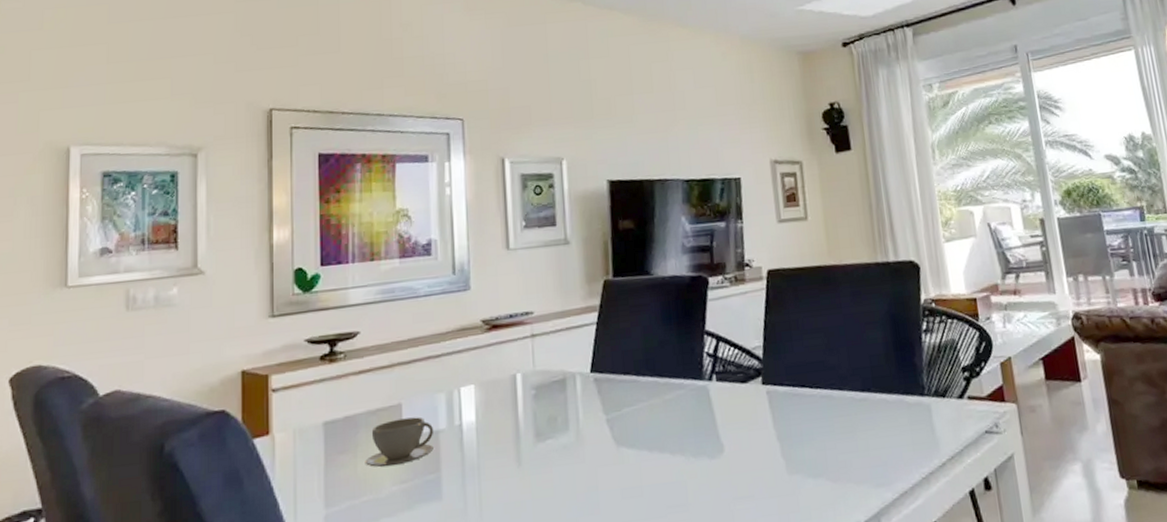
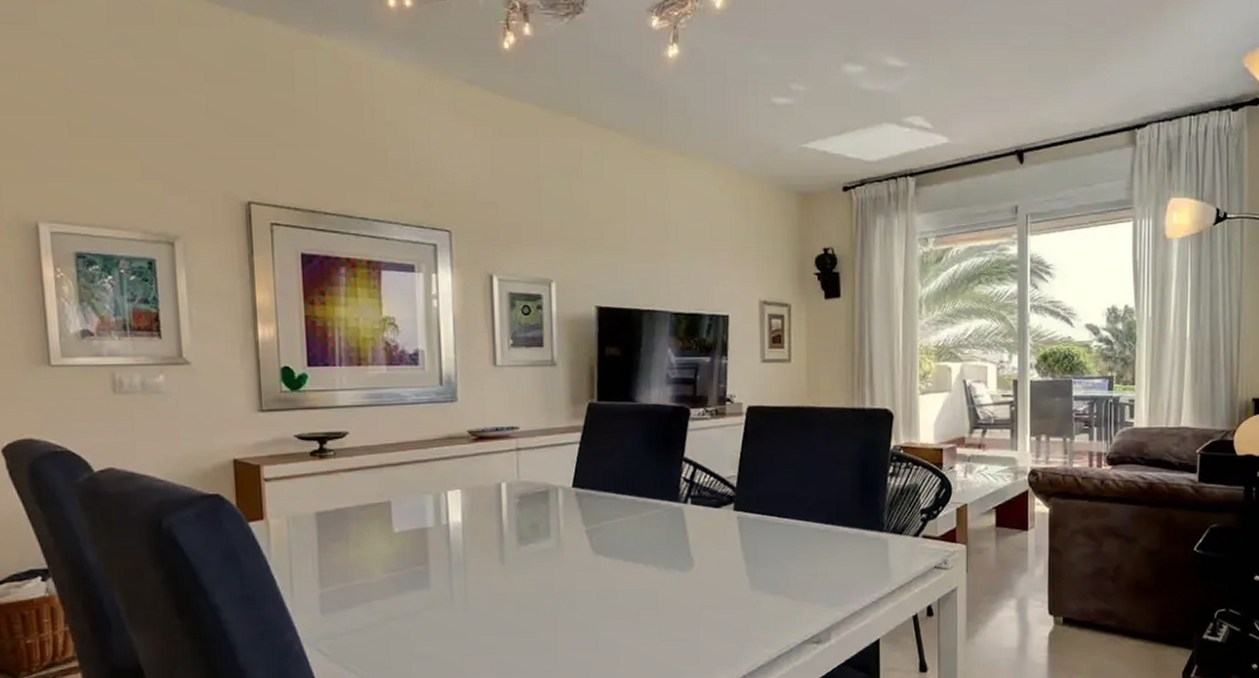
teacup: present [365,417,434,467] -> none [356,514,422,556]

